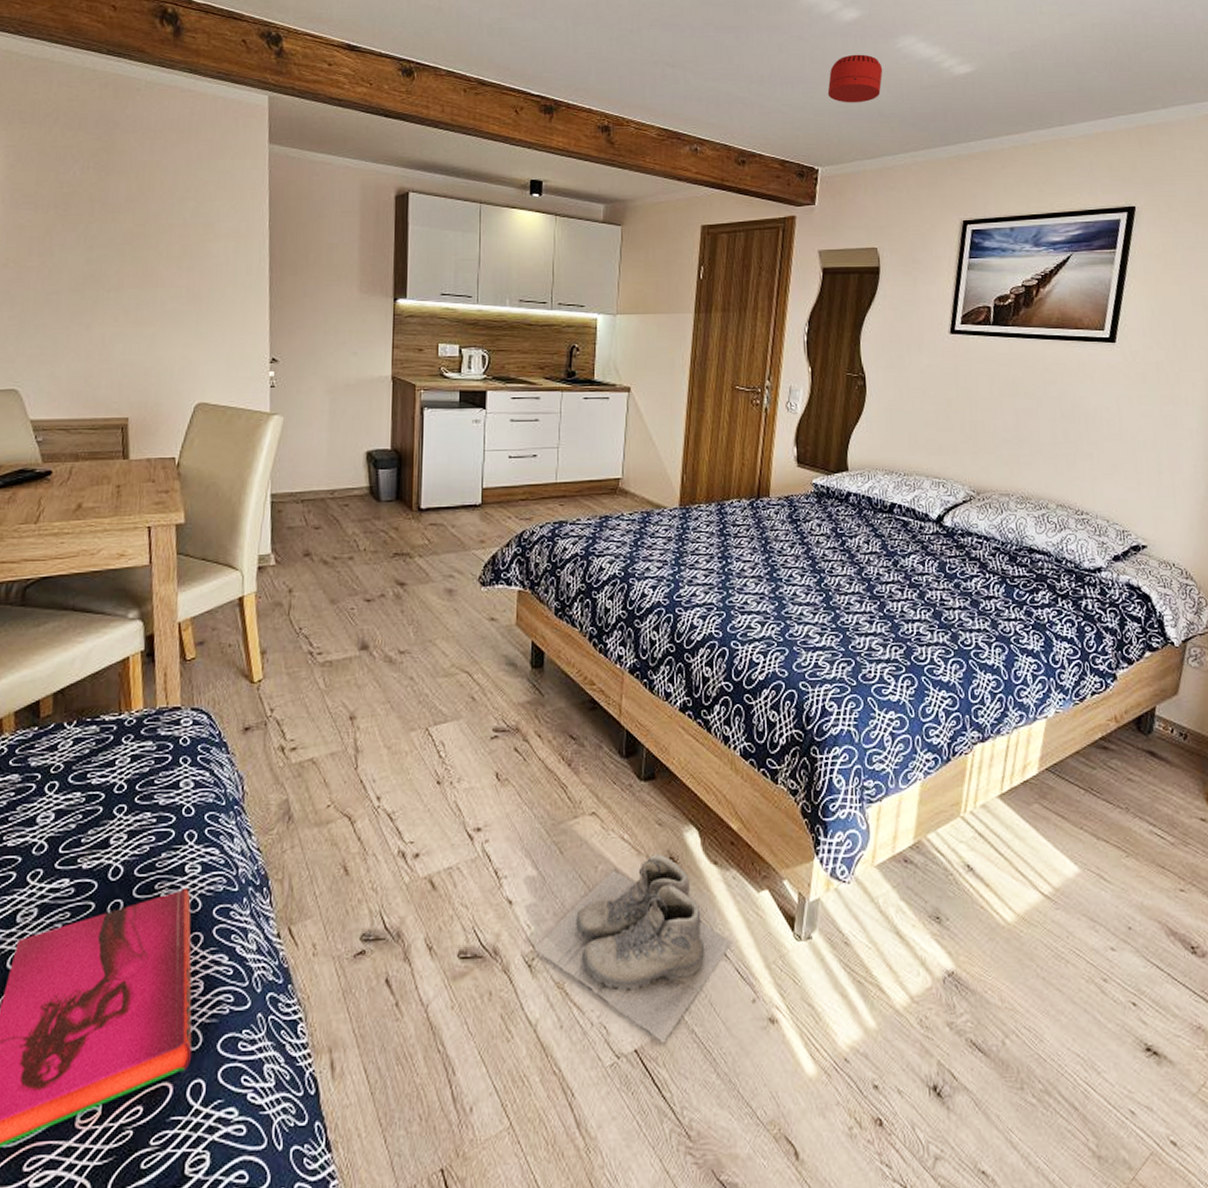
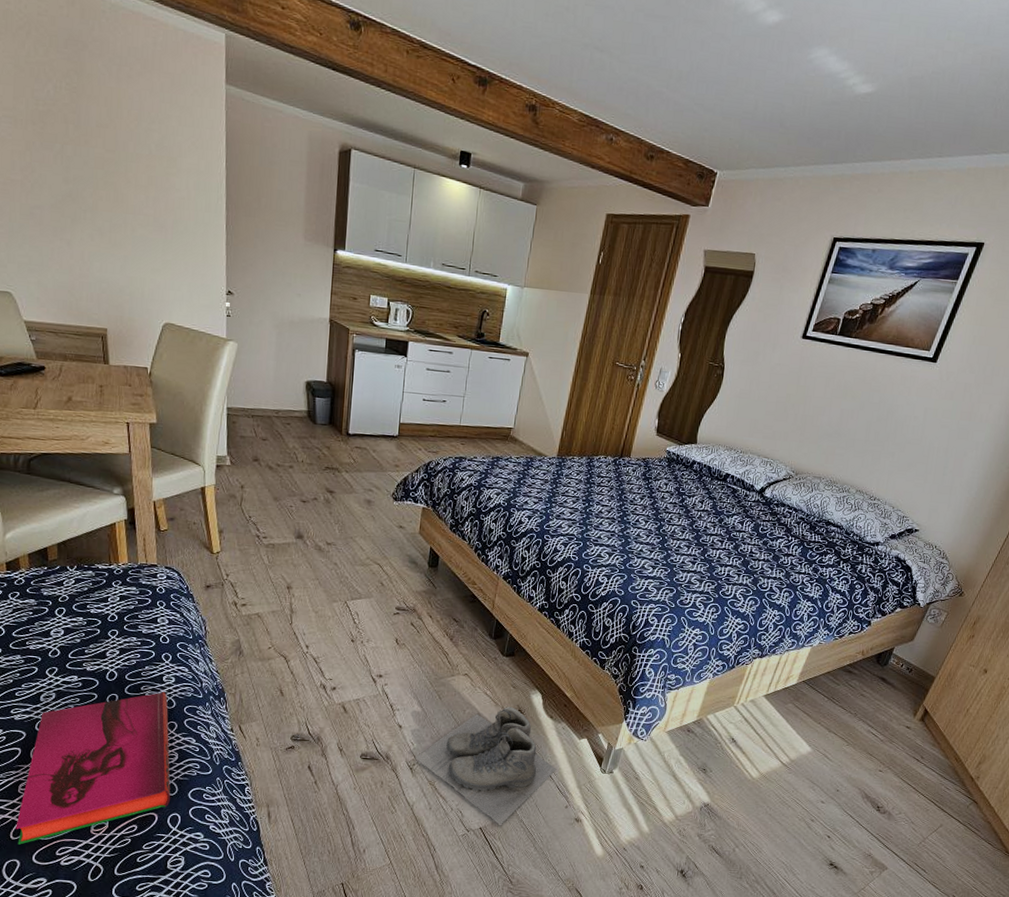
smoke detector: present [827,54,883,103] -> none [737,60,793,112]

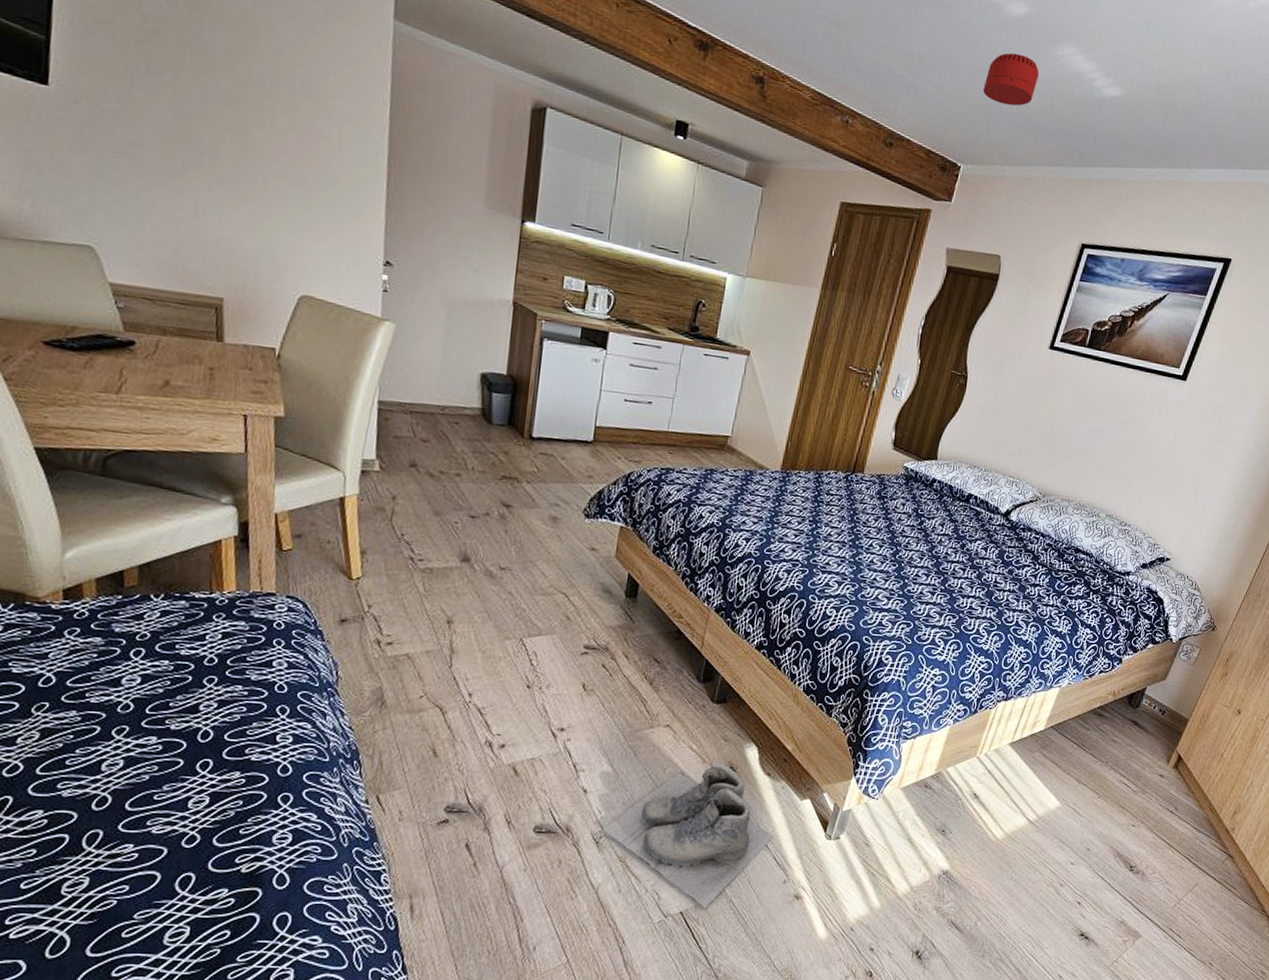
hardback book: present [15,692,171,845] -> none [54,755,282,965]
smoke detector: none [737,60,793,112] -> present [982,53,1040,106]

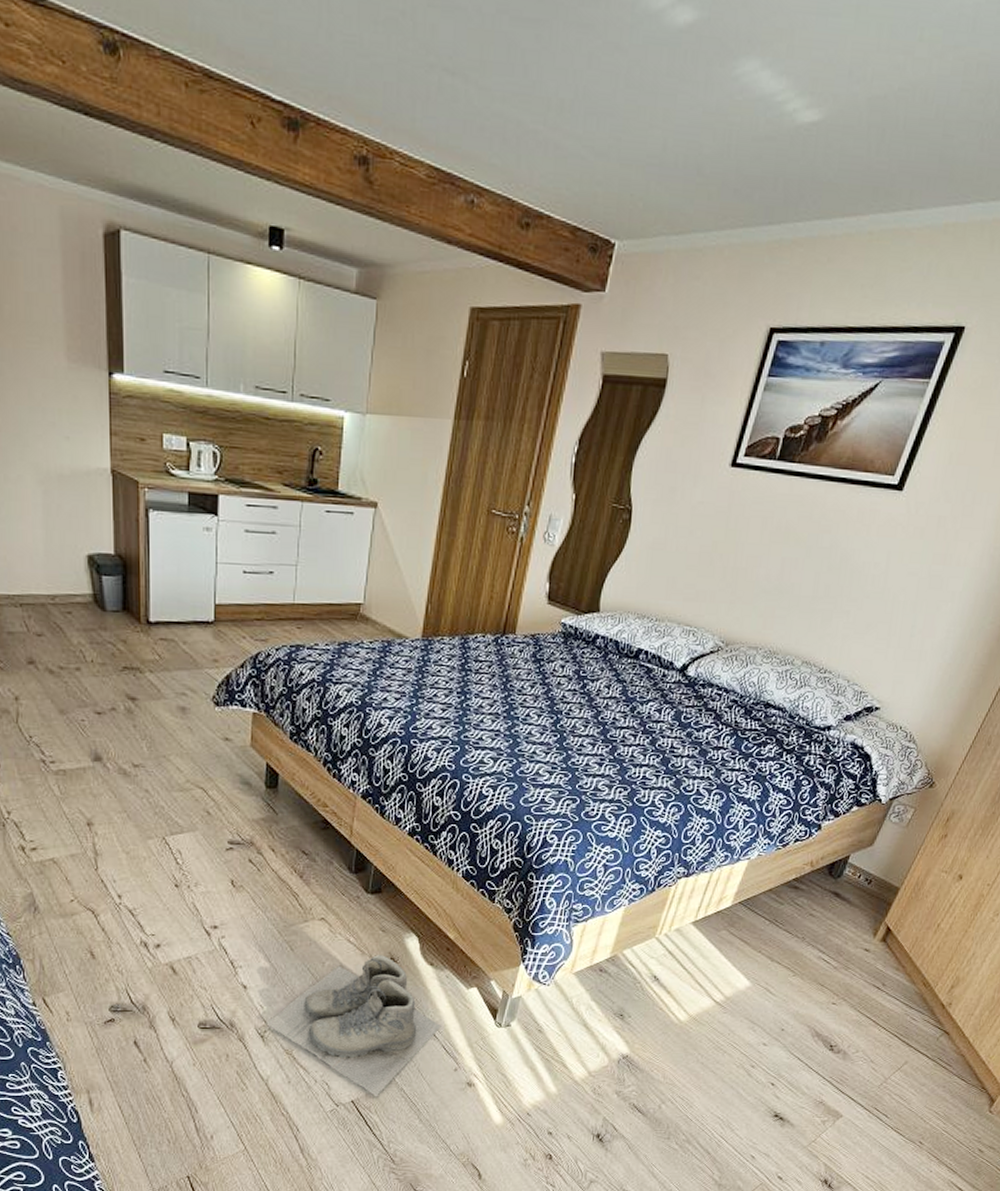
smoke detector: present [982,53,1040,106] -> none [640,79,713,154]

